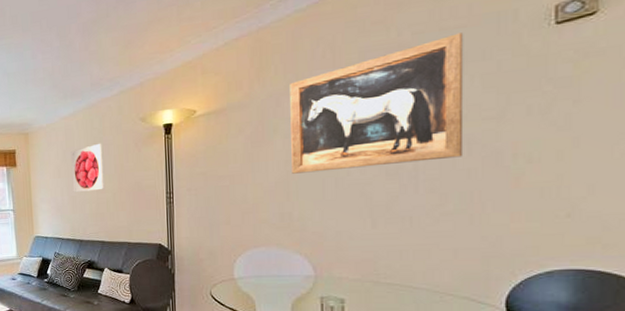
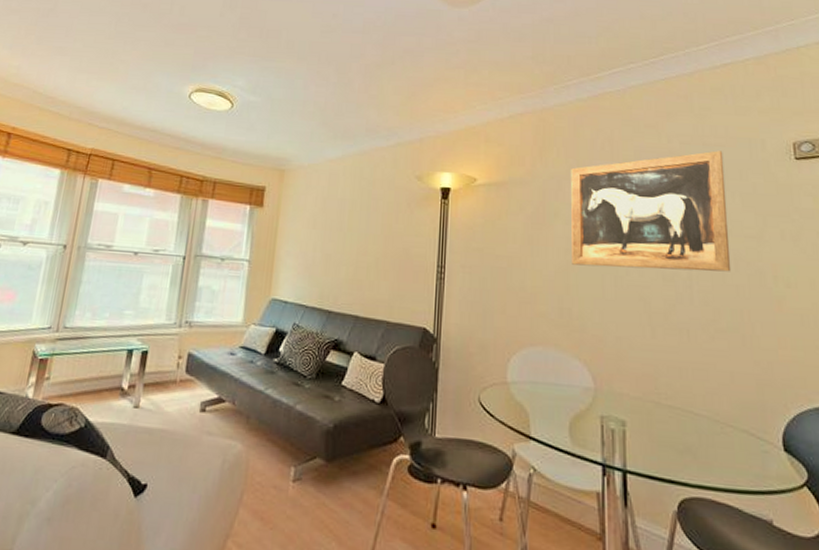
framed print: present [71,143,104,192] -> none [328,196,370,252]

